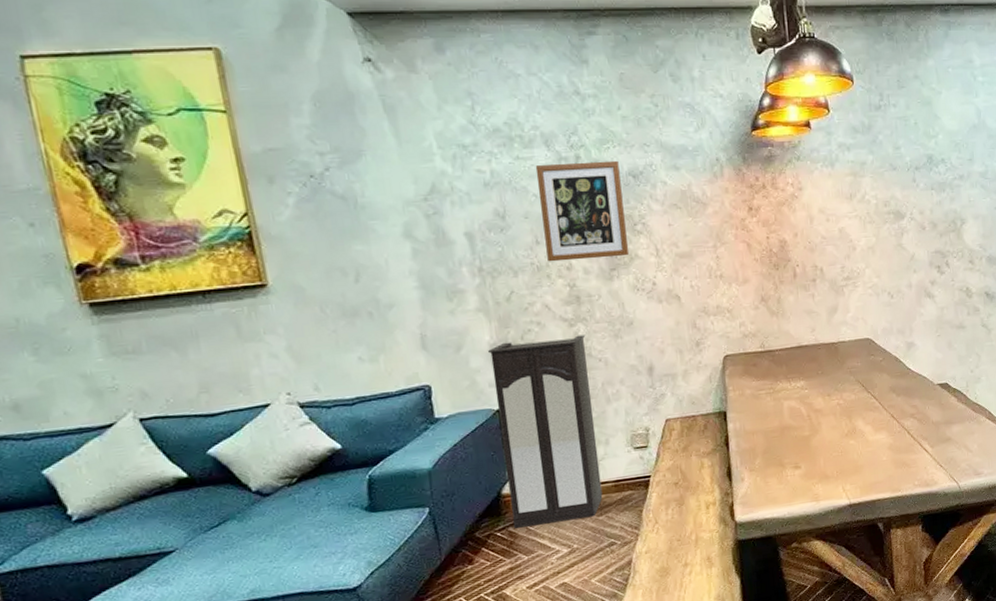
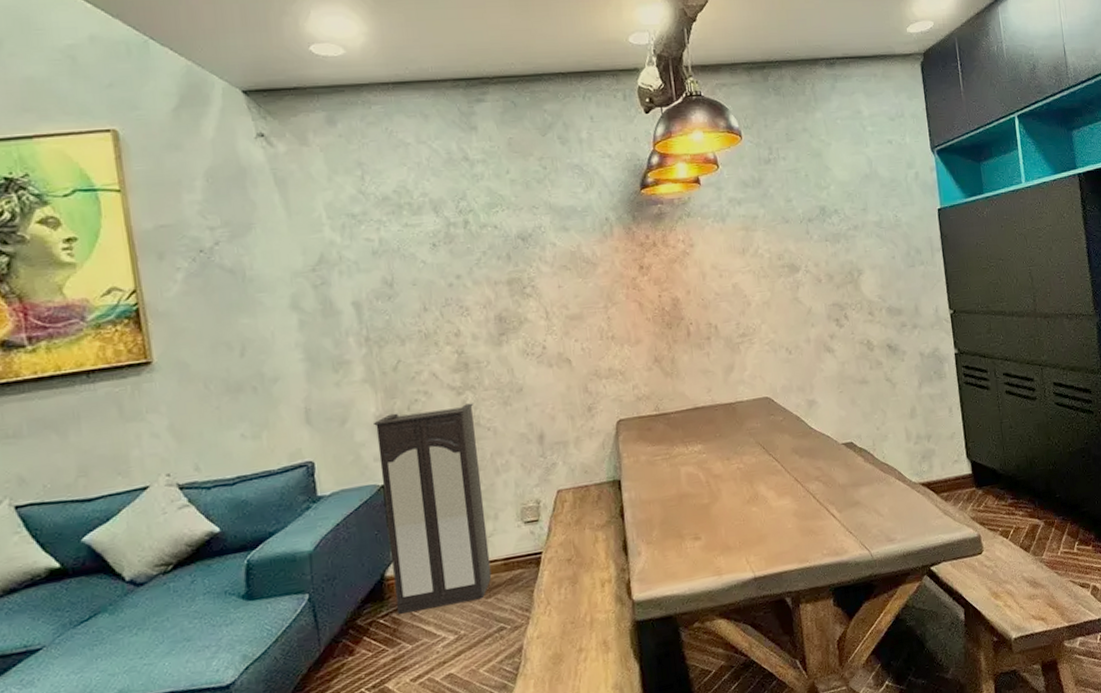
wall art: present [535,160,630,262] -> none [424,224,519,329]

